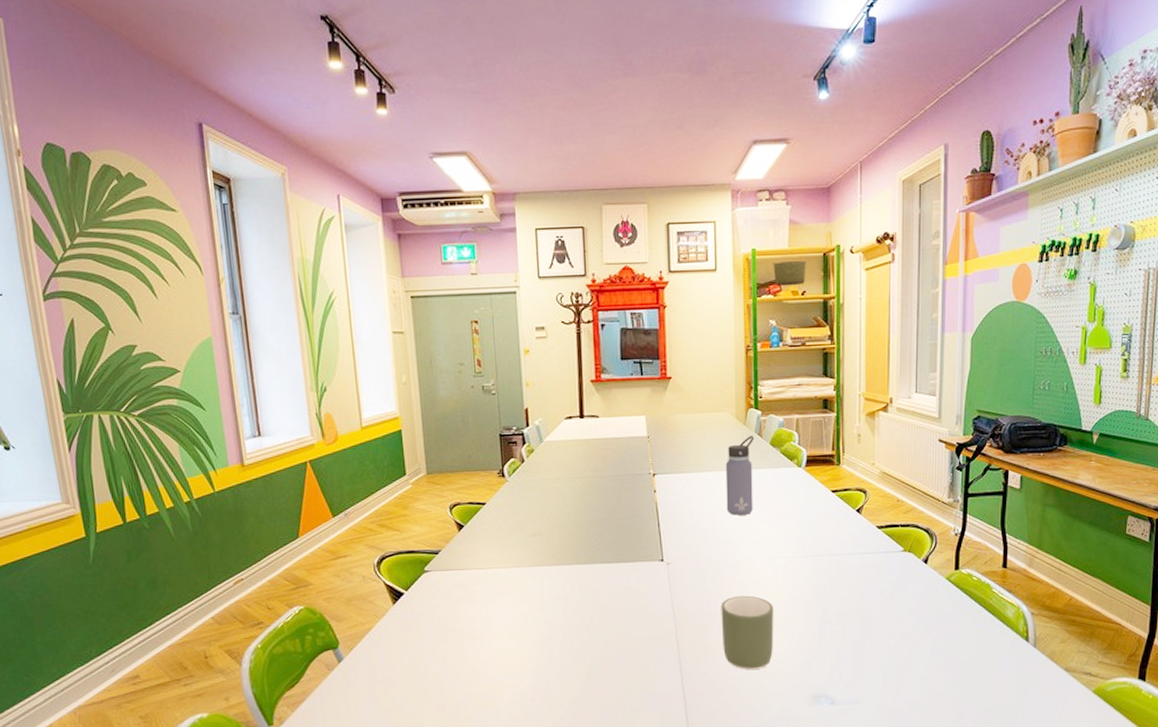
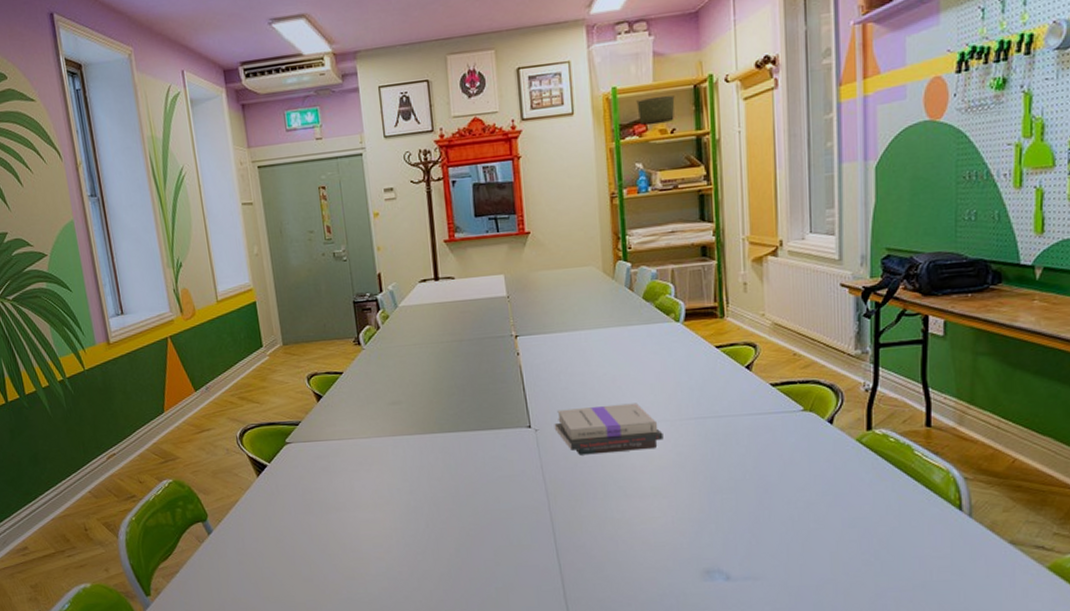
books: none [685,540,782,588] -> present [554,403,664,455]
mug: present [721,595,774,670] -> none [596,462,657,542]
water bottle: present [725,436,755,515] -> none [594,290,627,377]

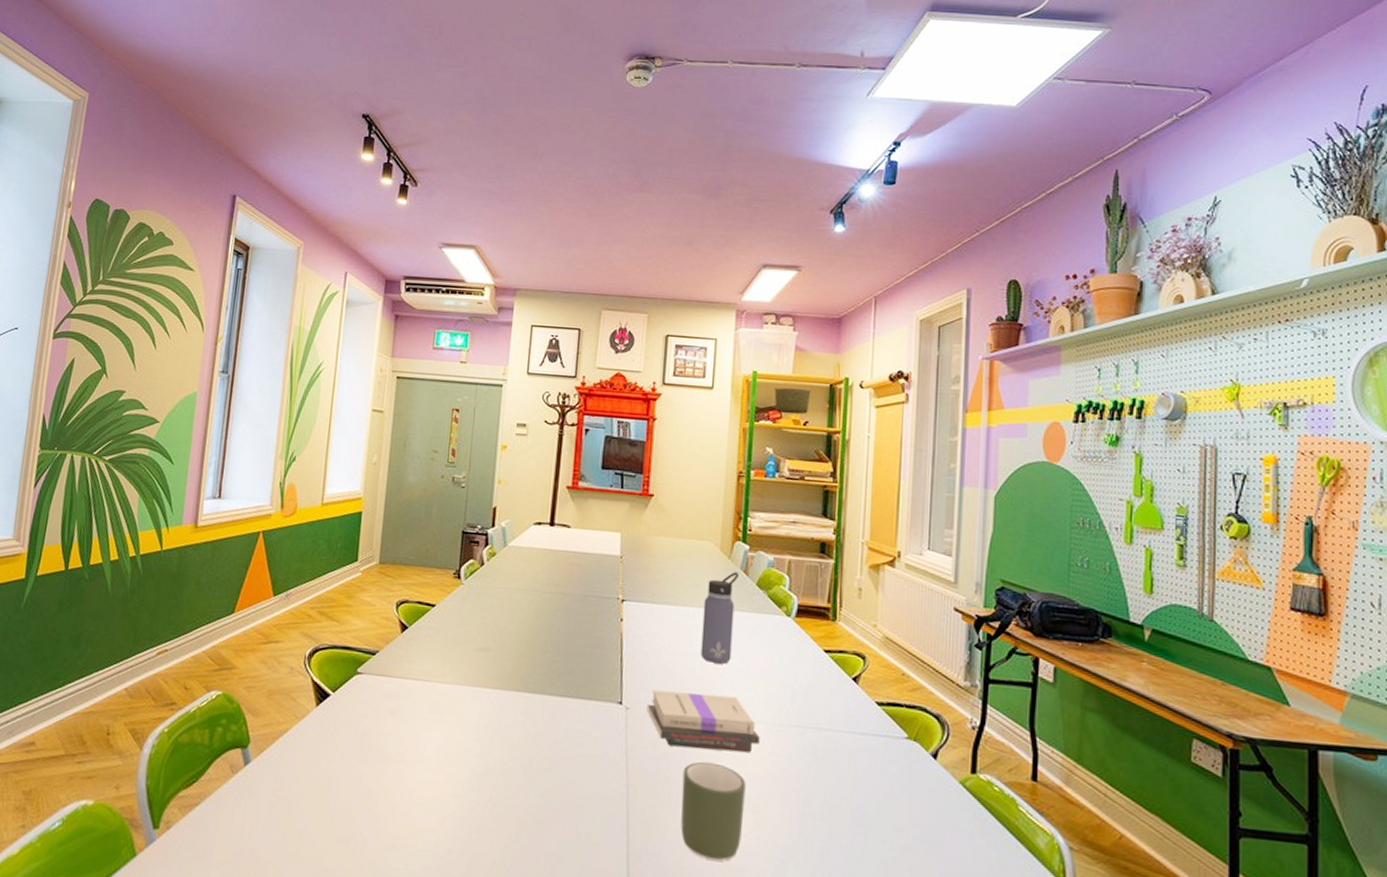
water bottle: none [594,290,627,377] -> present [700,572,740,664]
mug: none [596,462,657,542] -> present [681,761,746,861]

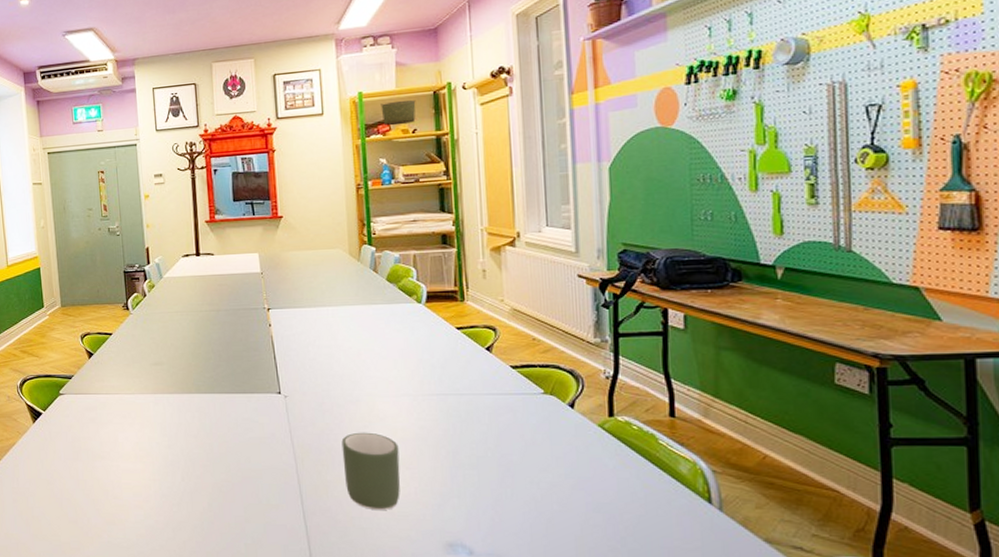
books: present [646,689,760,753] -> none [302,377,407,423]
water bottle: present [700,572,740,664] -> none [340,271,372,351]

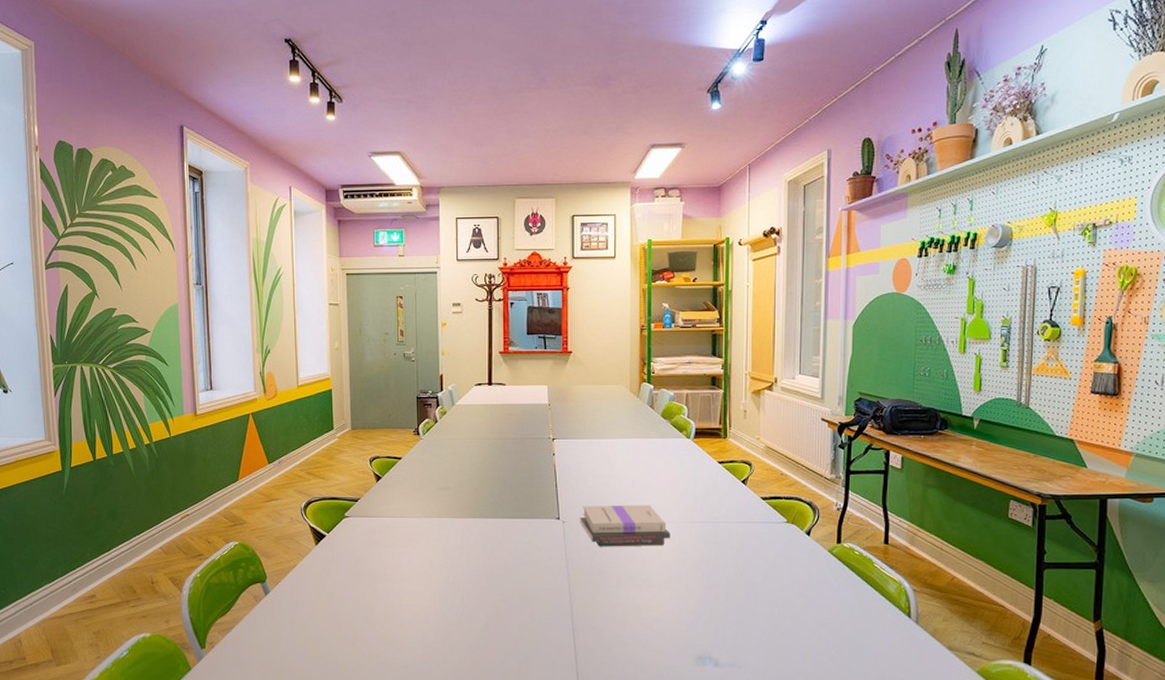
books: none [302,377,407,423] -> present [579,505,670,547]
mug: present [341,432,400,510] -> none [612,556,661,627]

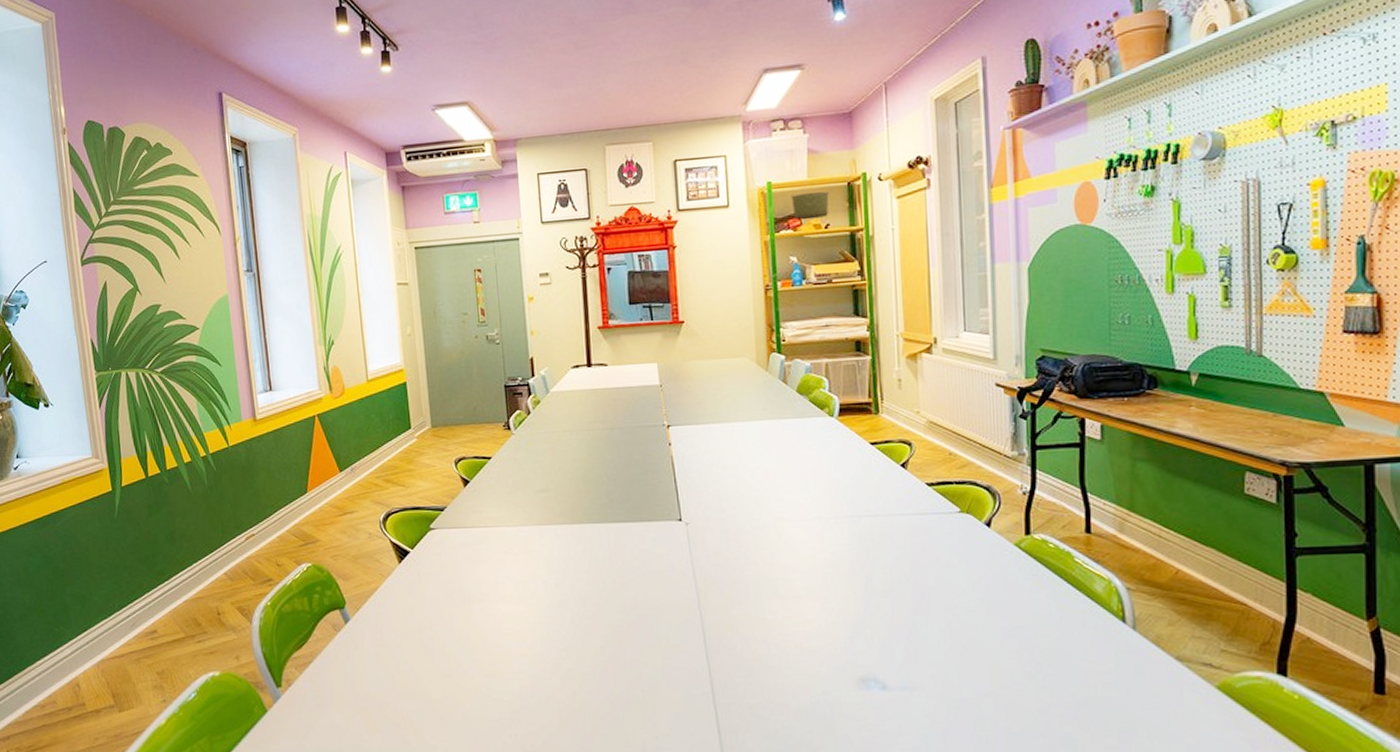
books: present [579,505,670,547] -> none [705,499,817,552]

